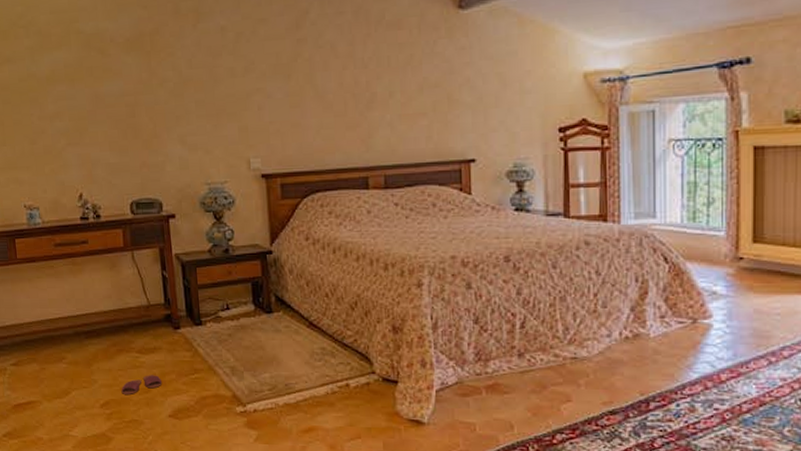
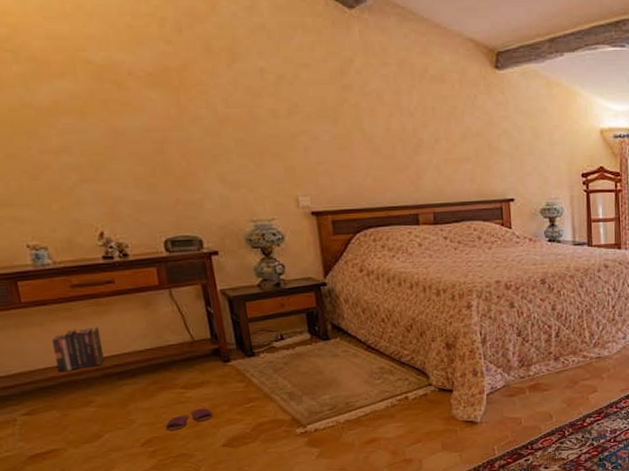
books: none [37,284,76,327] -> present [52,326,104,372]

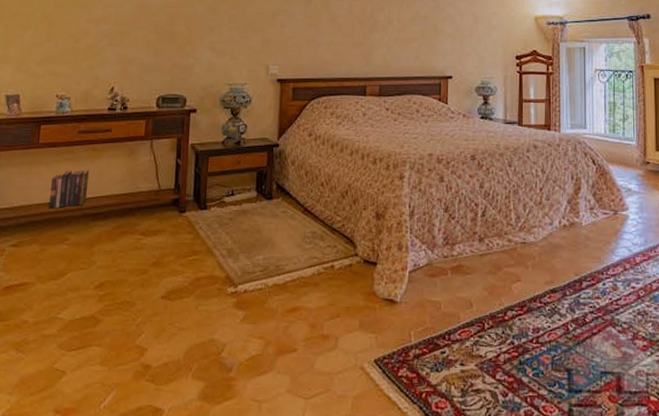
slippers: present [165,408,213,431] -> none [118,256,160,276]

